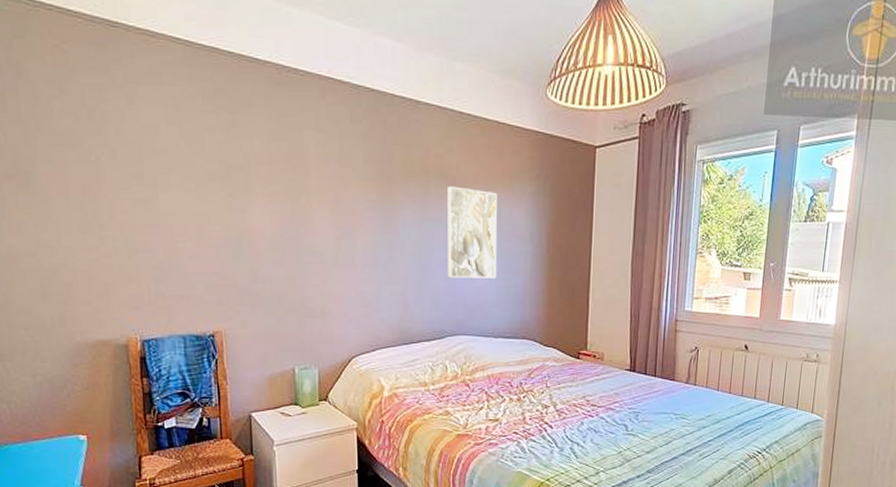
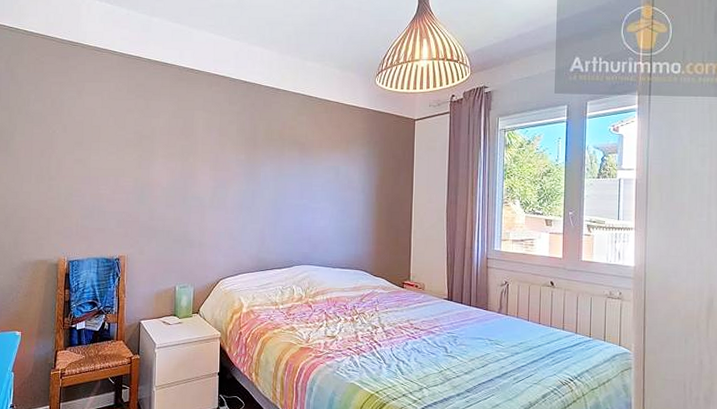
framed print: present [446,186,498,278] -> none [296,150,337,220]

